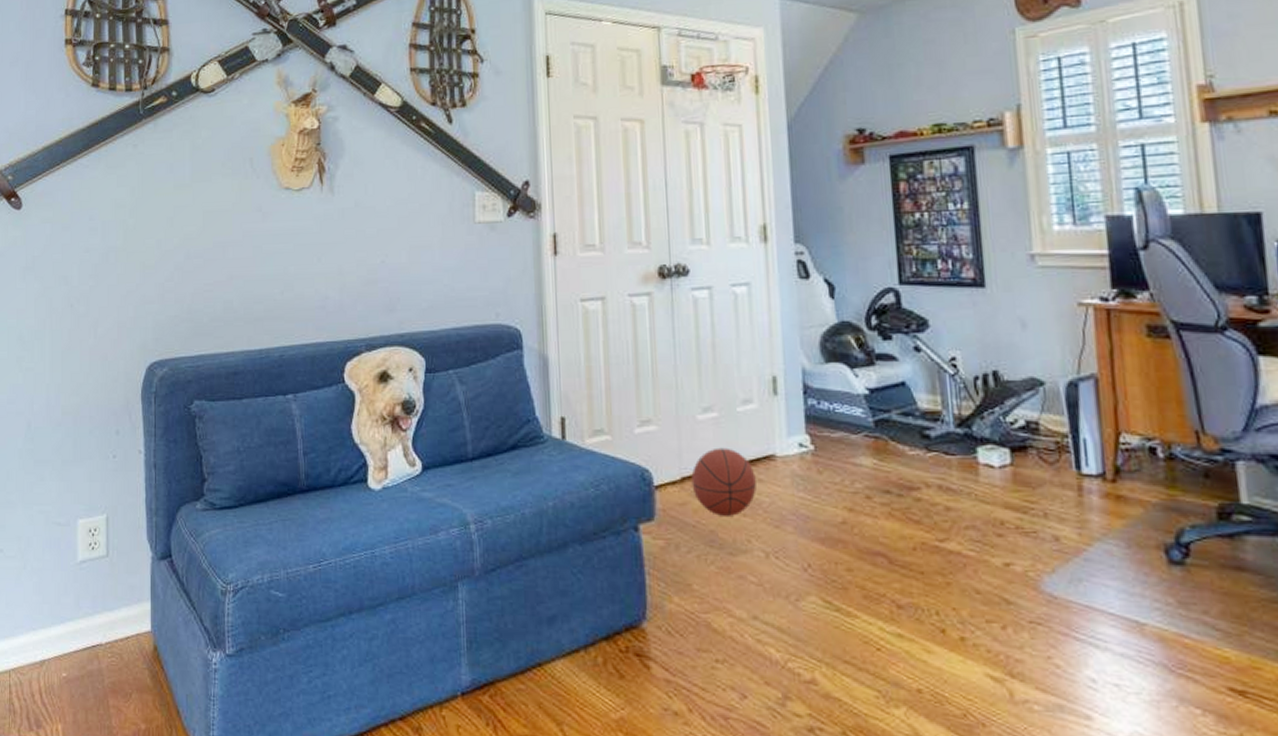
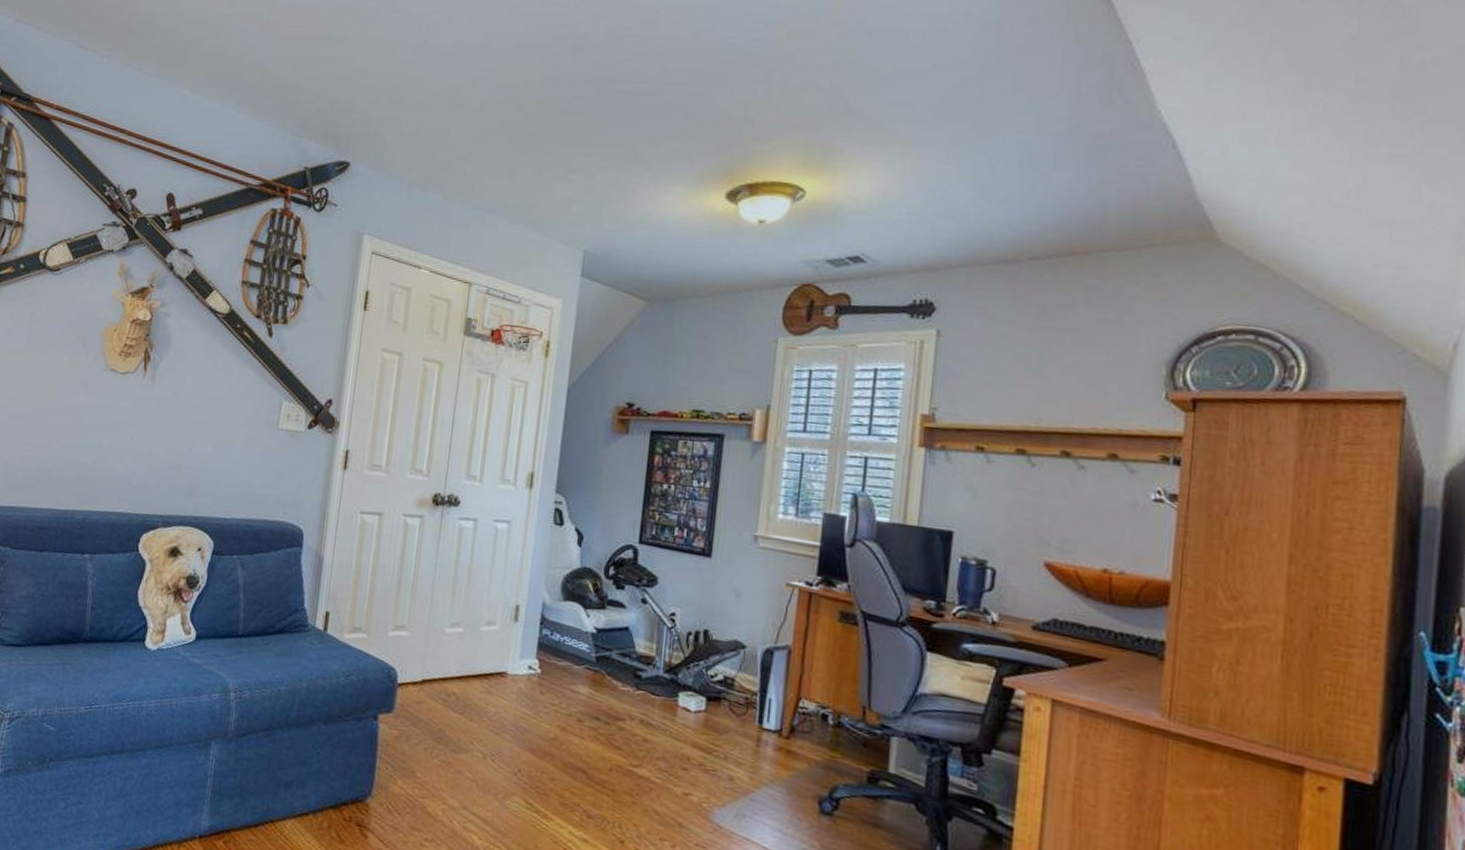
basketball: present [691,447,757,516] -> none [430,658,487,720]

